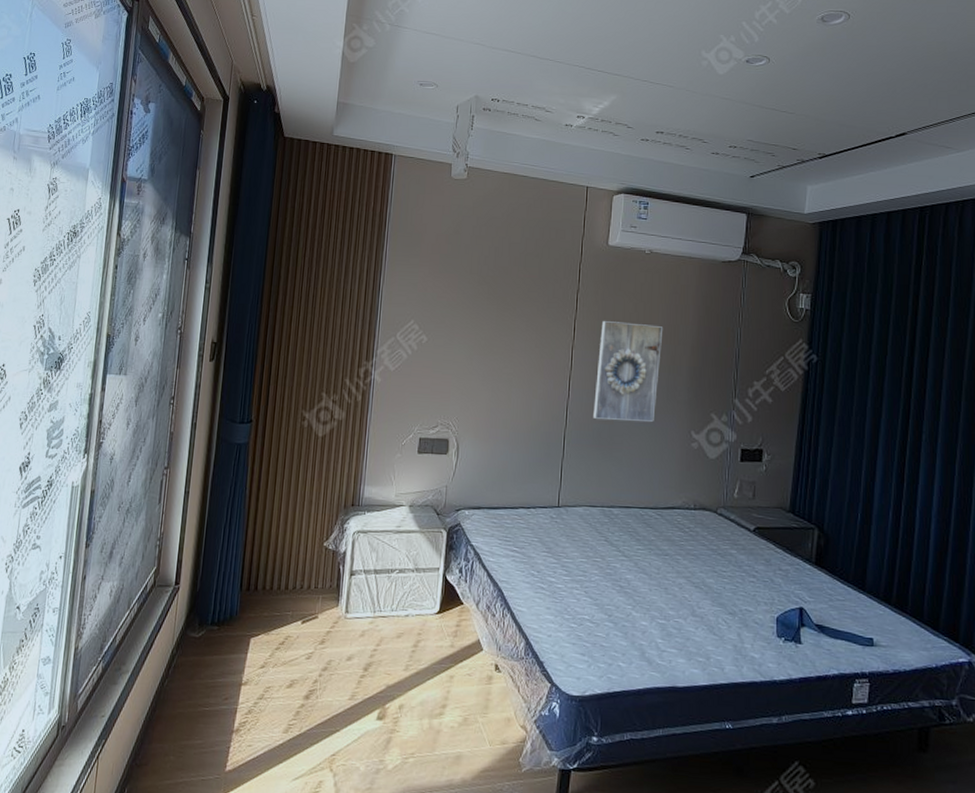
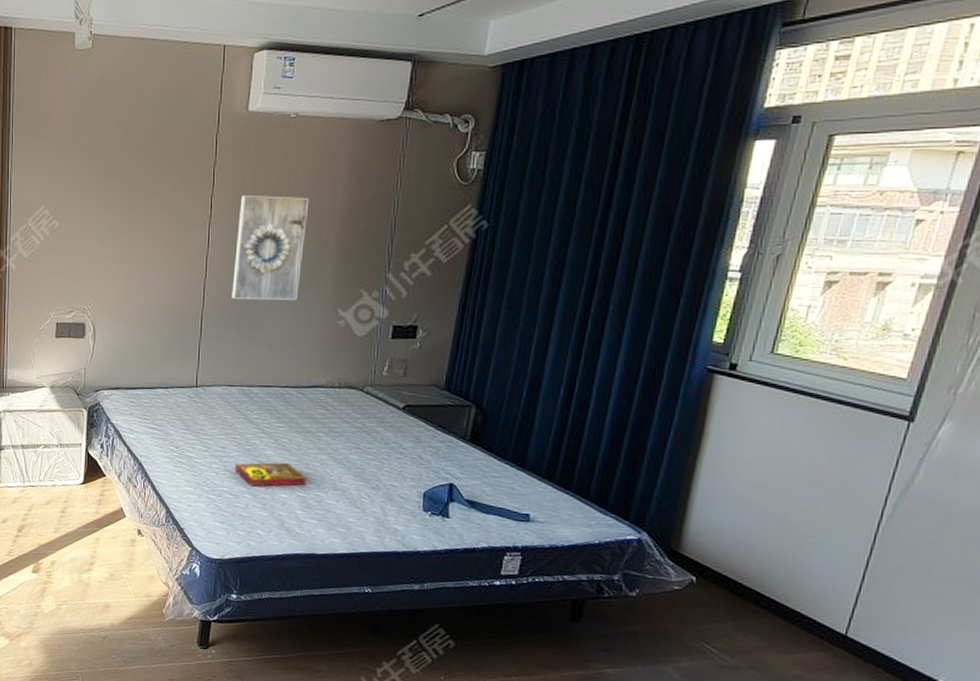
book: none [595,587,666,614] -> present [234,462,306,487]

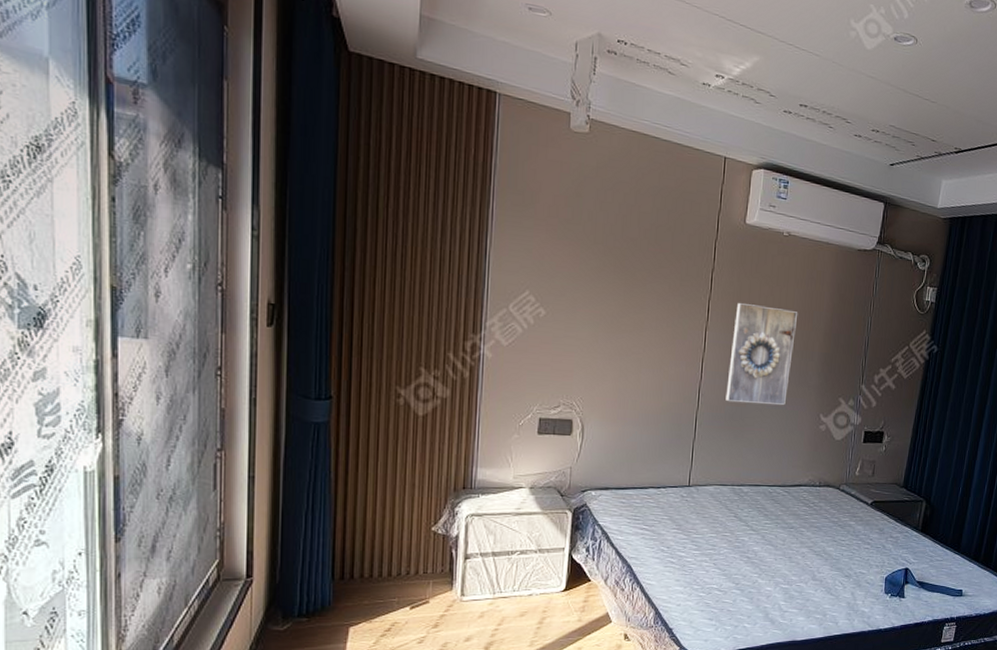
book: present [234,462,306,487] -> none [723,557,789,582]

